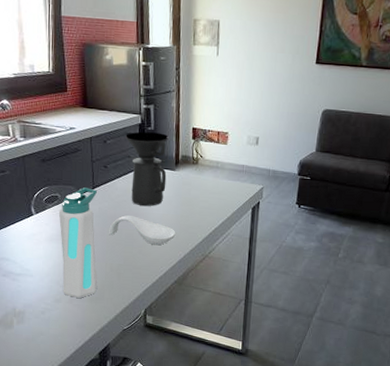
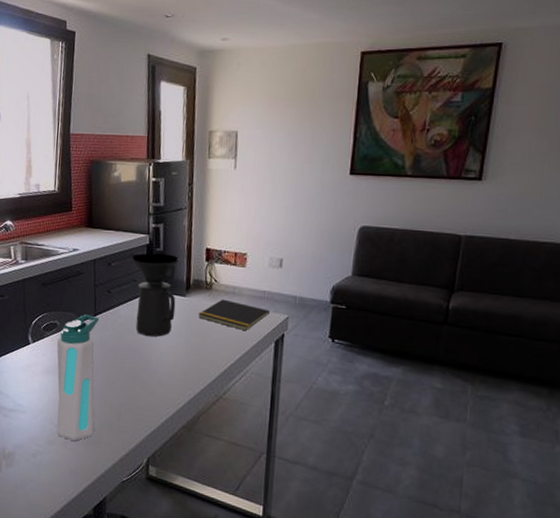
spoon rest: present [109,215,176,246] -> none [110,346,185,383]
notepad: none [186,172,248,199] -> present [198,299,270,330]

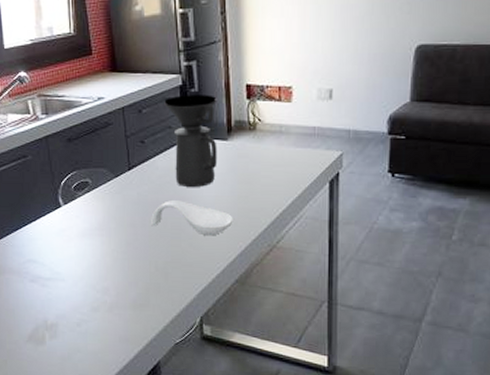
water bottle: present [57,314,100,441] -> none [91,169,142,305]
spoon rest: none [110,346,185,383] -> present [151,200,233,236]
notepad: present [198,299,270,330] -> none [243,140,321,172]

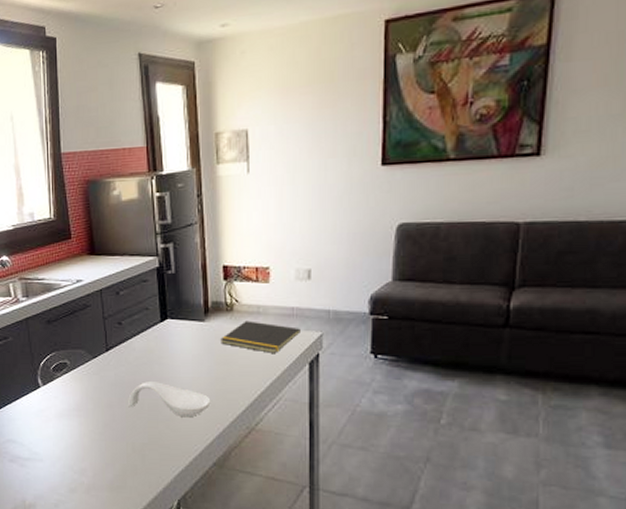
coffee maker: present [164,95,217,187] -> none [141,276,194,368]
notepad: none [243,140,321,172] -> present [221,321,300,353]

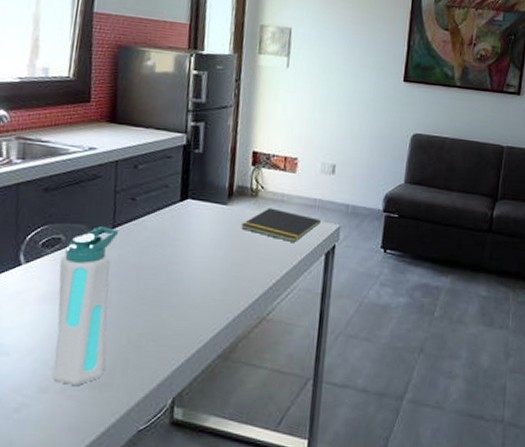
water bottle: none [69,350,119,487] -> present [52,226,119,385]
spoon rest: present [128,382,211,418] -> none [129,264,224,305]

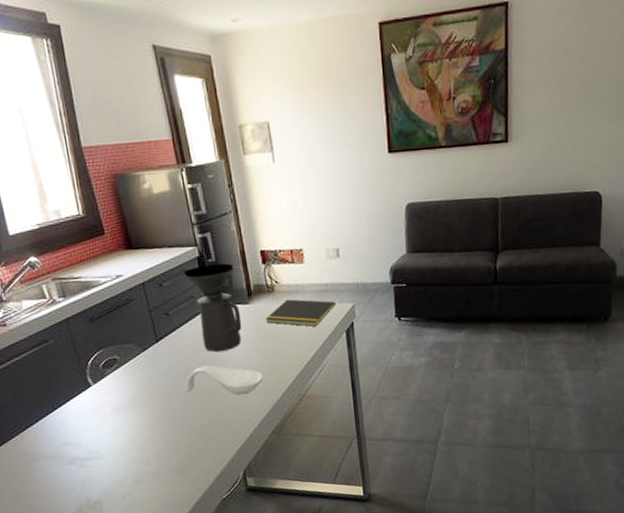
water bottle: present [52,226,119,385] -> none [121,342,183,473]
spoon rest: none [129,264,224,305] -> present [184,365,264,395]
coffee maker: none [164,154,221,252] -> present [183,263,242,352]

